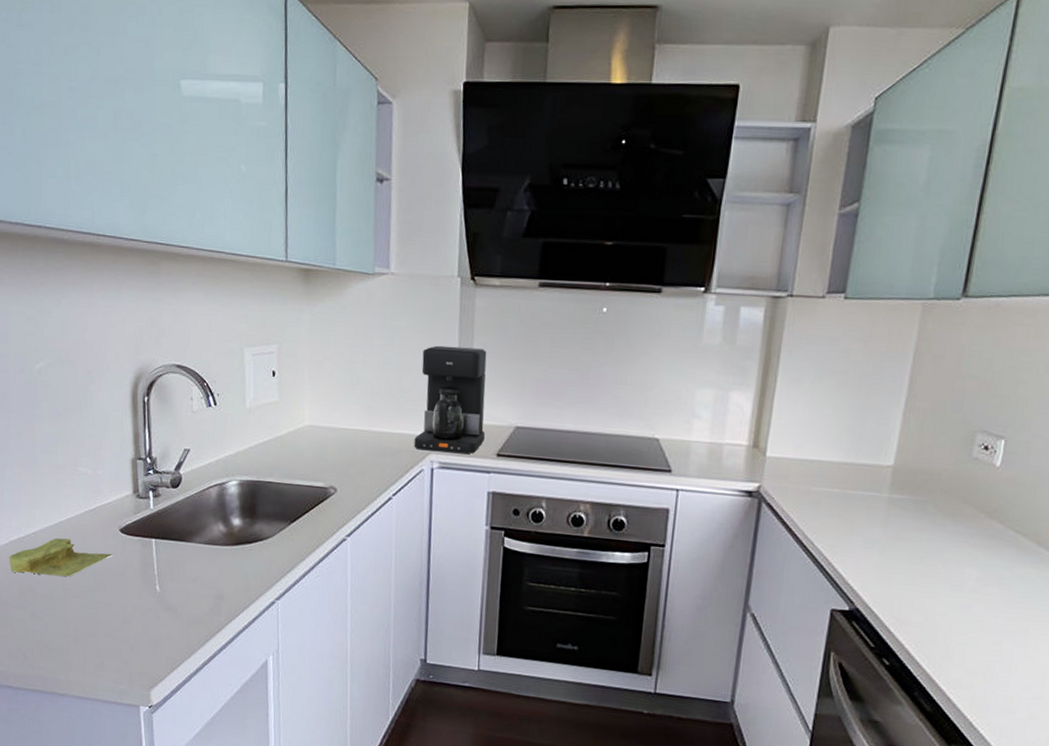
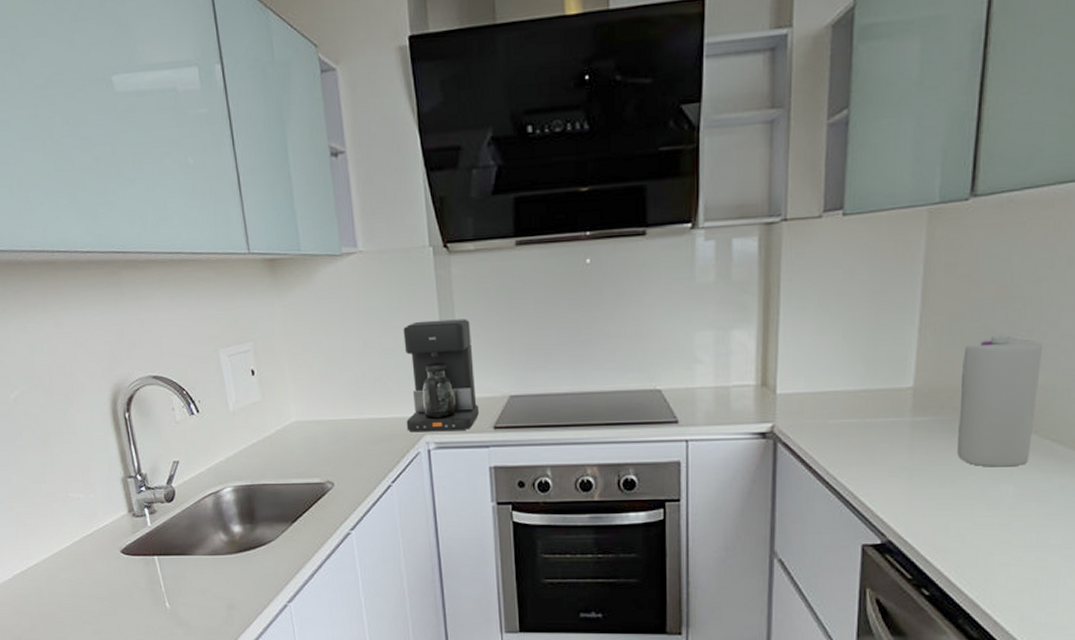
sponge: present [9,538,113,577] -> none [15,567,118,606]
paper towel holder: none [928,427,1016,552] -> present [957,335,1043,467]

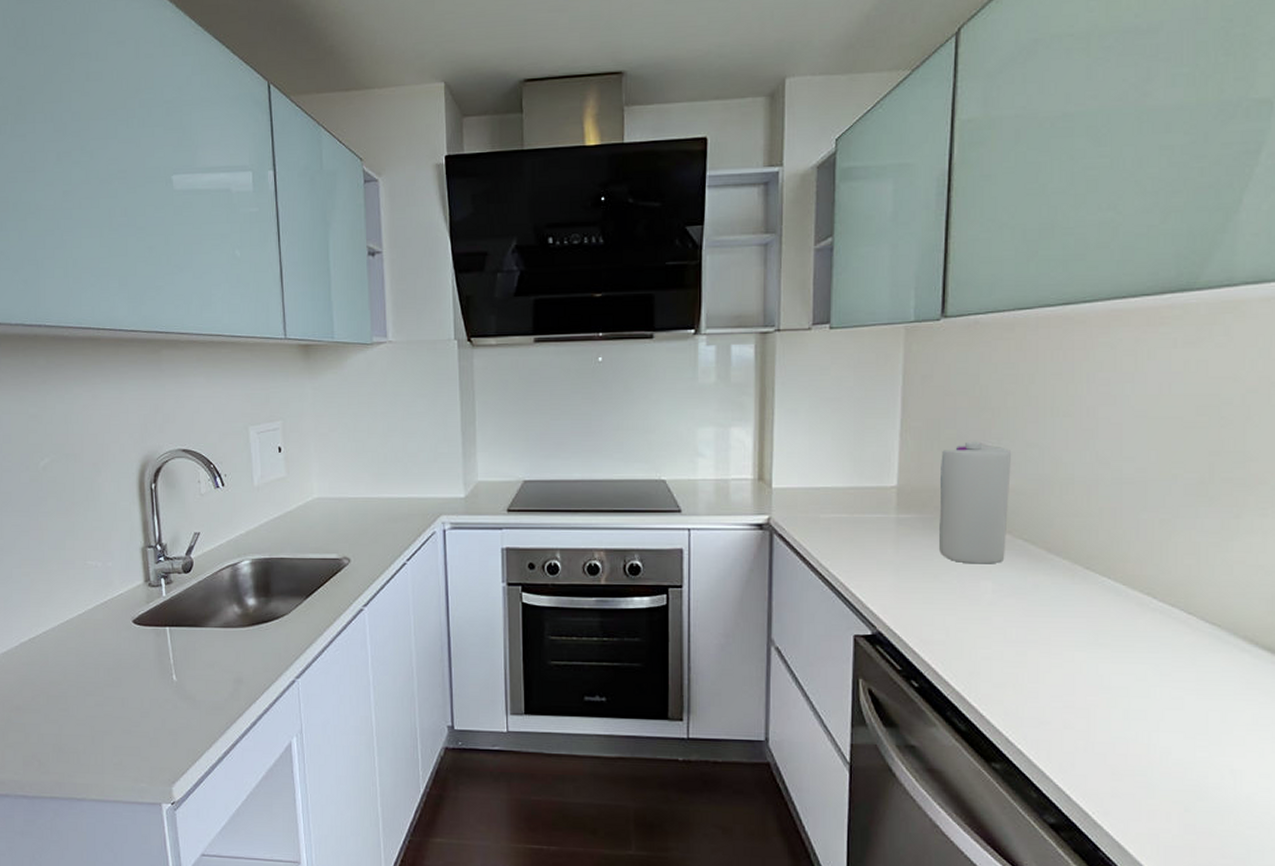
coffee maker: present [403,319,479,433] -> none [424,407,494,513]

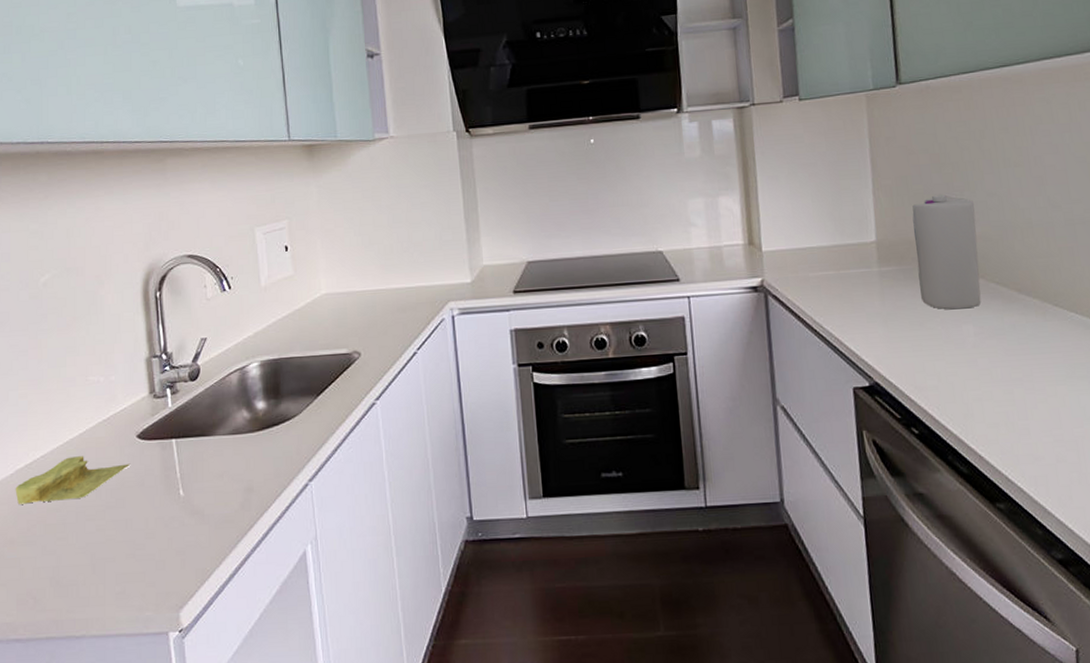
sponge: none [20,635,127,675] -> present [15,456,131,504]

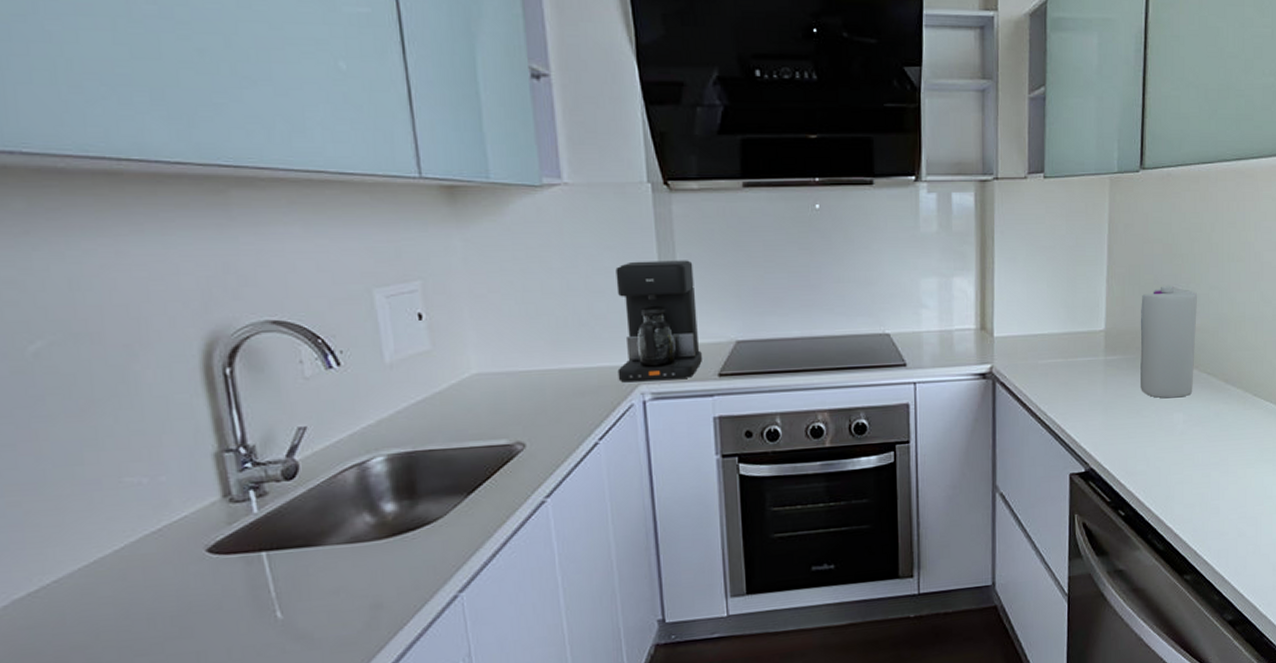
sponge: present [15,456,131,504] -> none [13,578,200,644]
coffee maker: none [429,193,499,300] -> present [615,260,702,383]

